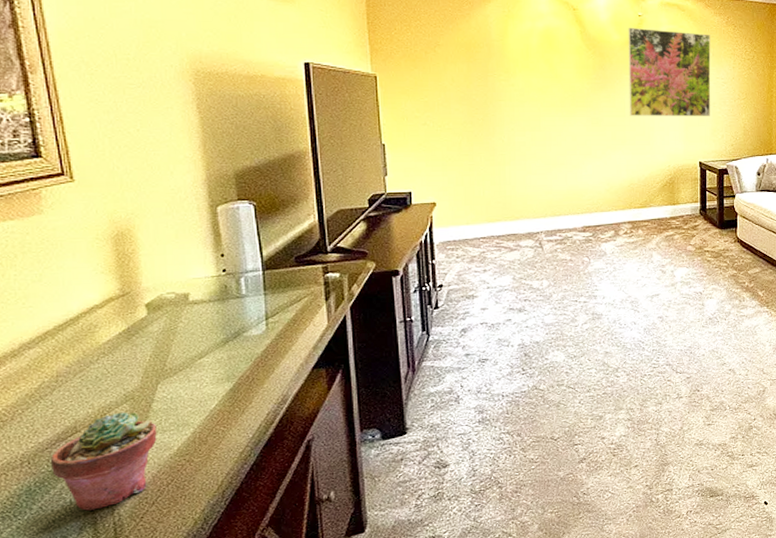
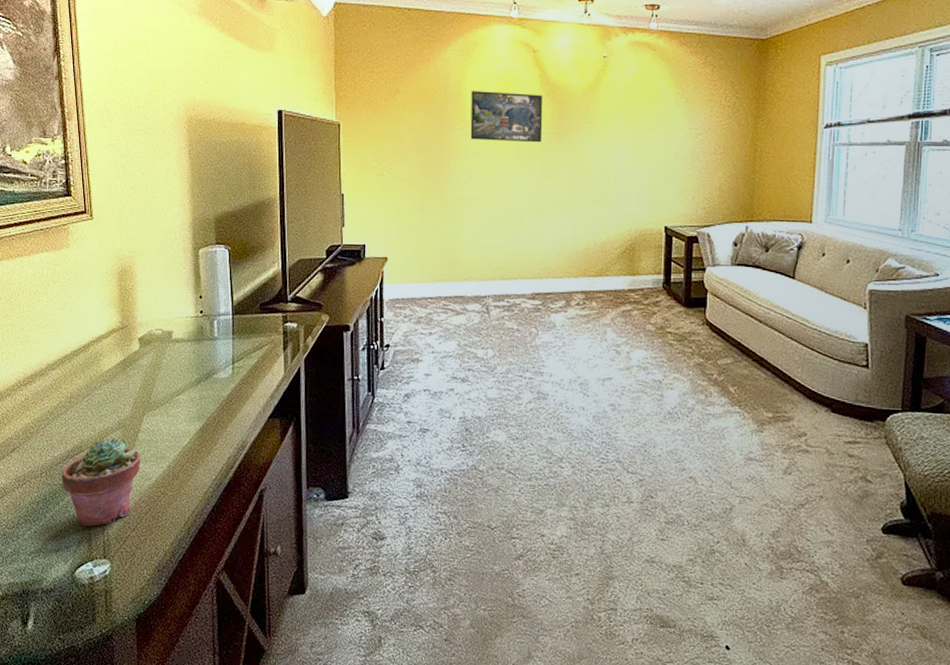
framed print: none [514,45,586,92] -> present [470,91,543,143]
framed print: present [628,28,711,116] -> none [588,71,684,173]

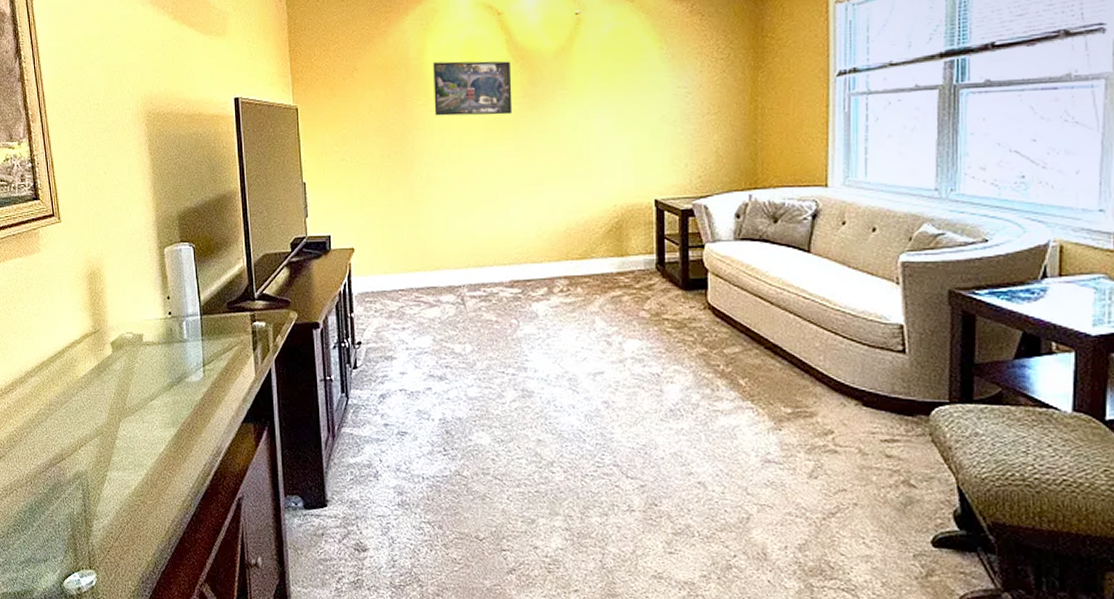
potted succulent: present [62,438,141,527] -> none [46,445,120,537]

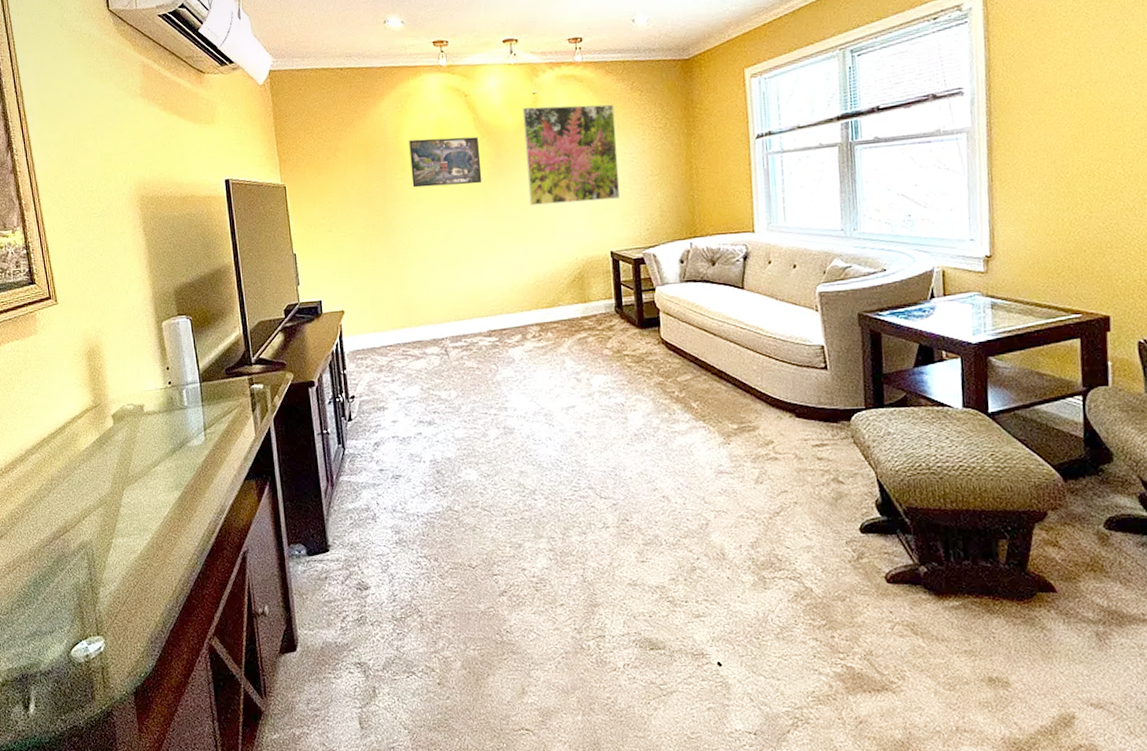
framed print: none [562,29,670,142] -> present [522,104,620,206]

